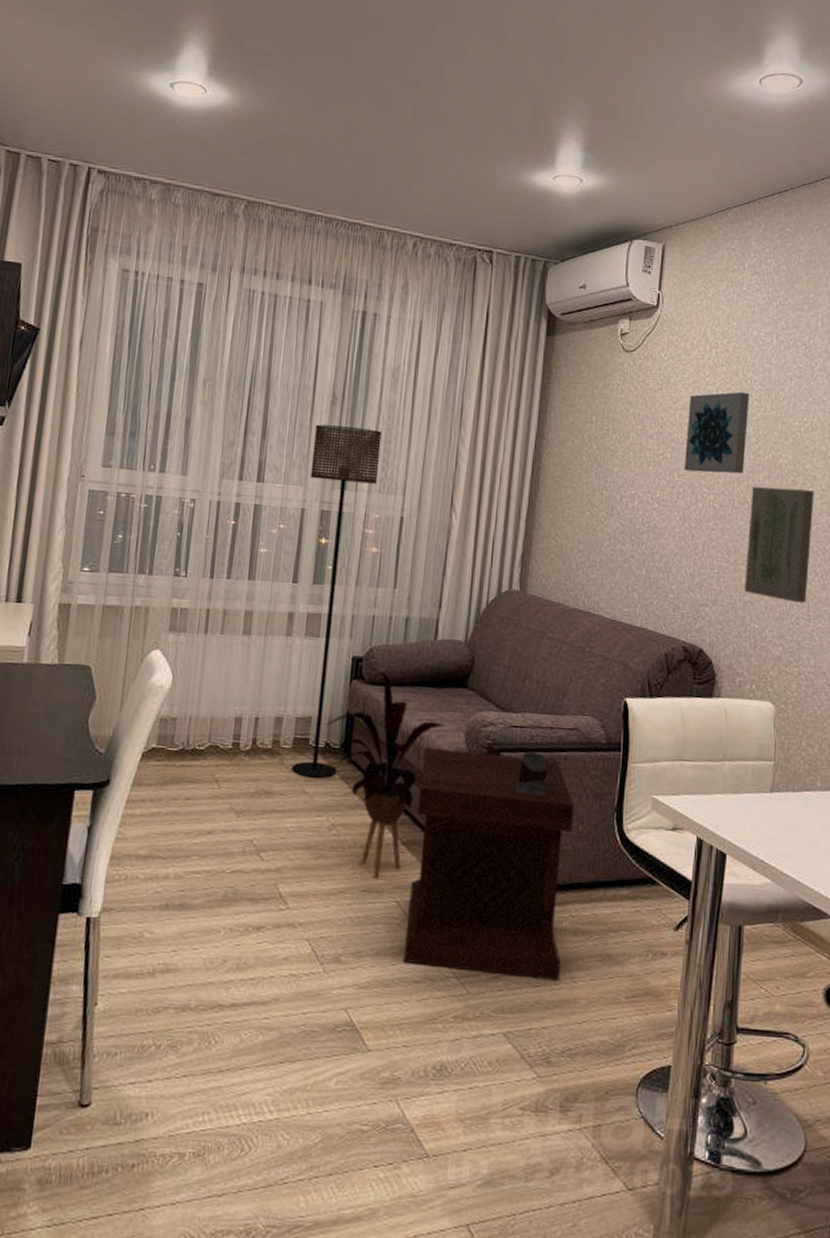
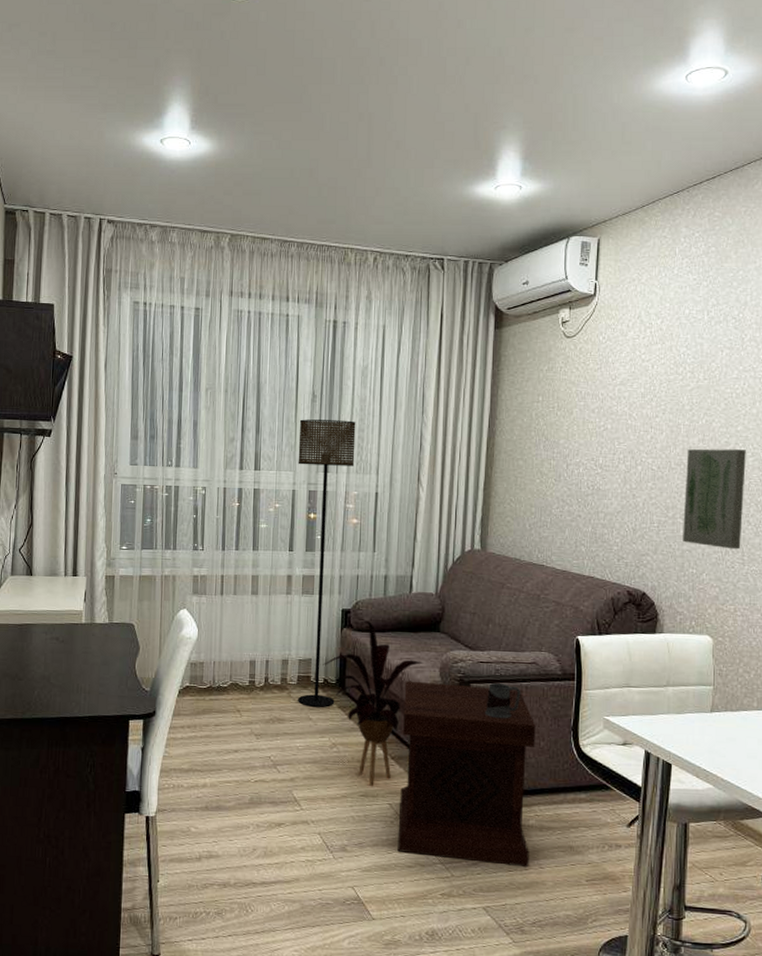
wall art: present [684,391,749,474] -> none [624,365,682,440]

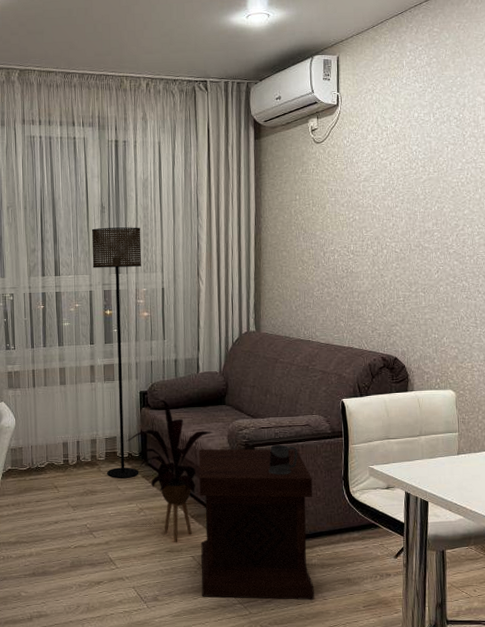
wall art: present [683,448,746,550] -> none [424,230,474,315]

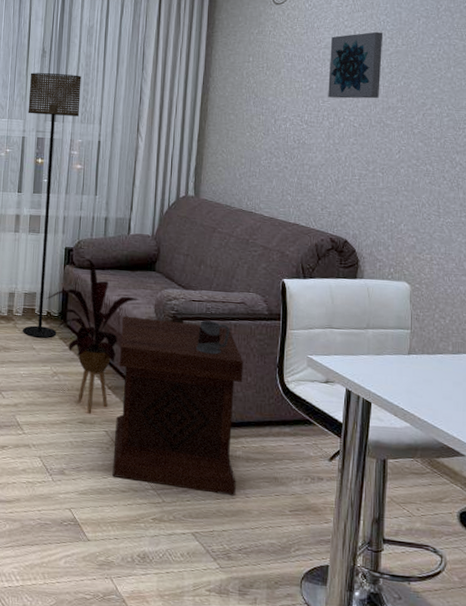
wall art: none [369,161,417,227] -> present [328,31,382,99]

